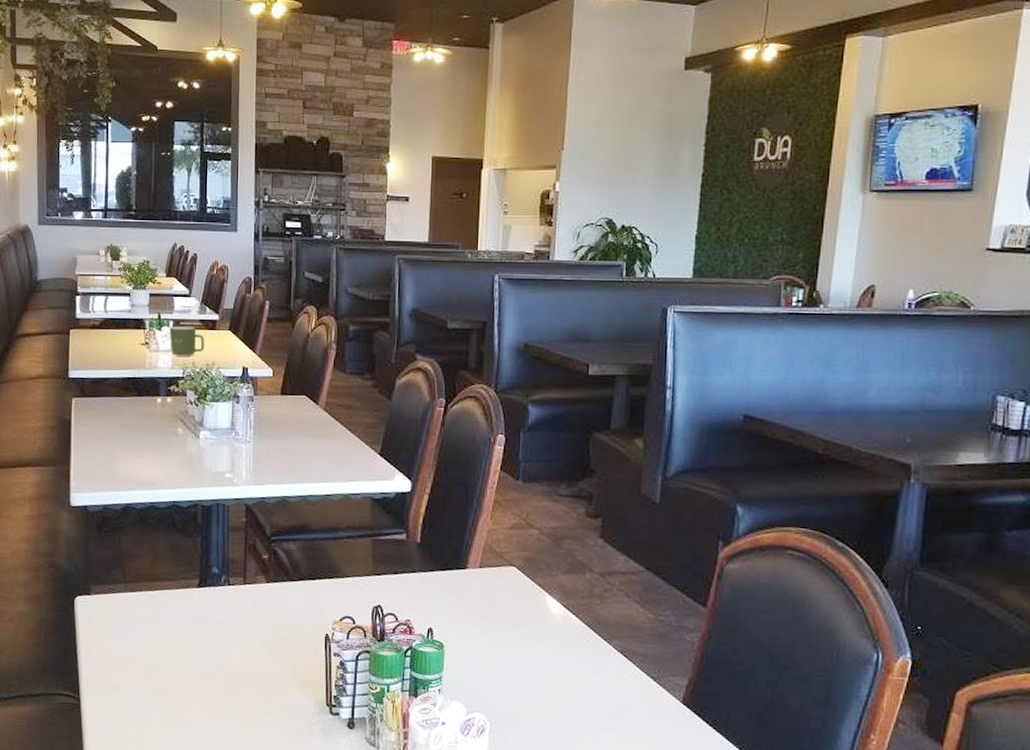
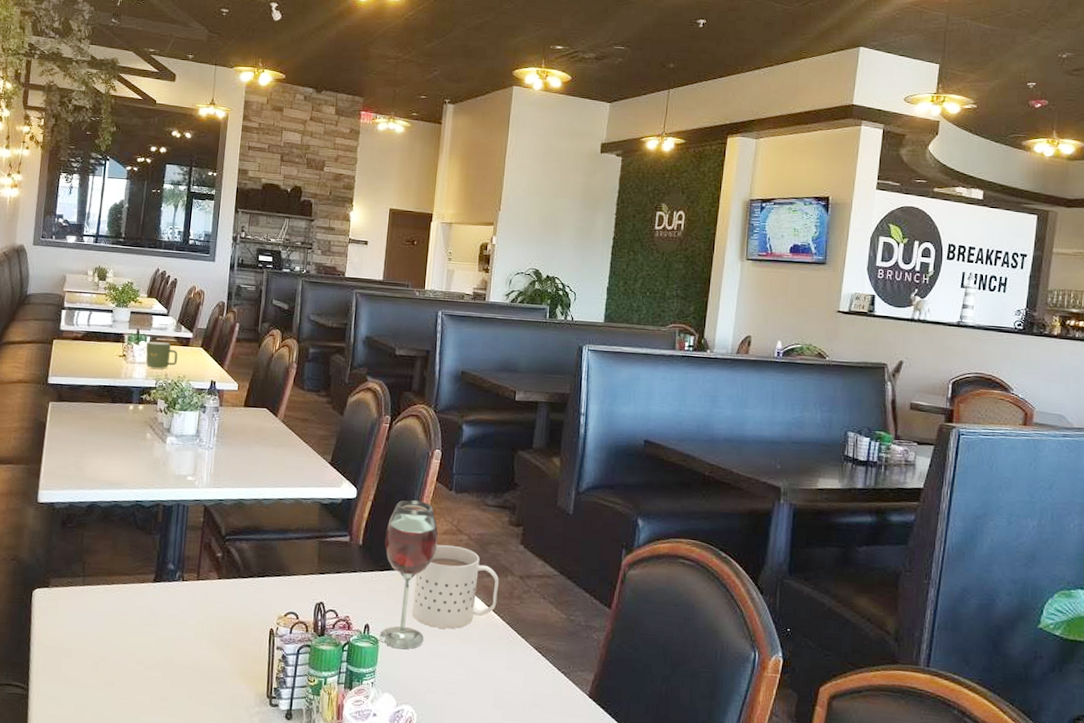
wineglass: none [444,492,505,654] -> present [379,500,438,649]
mug: none [480,540,577,632] -> present [412,544,500,629]

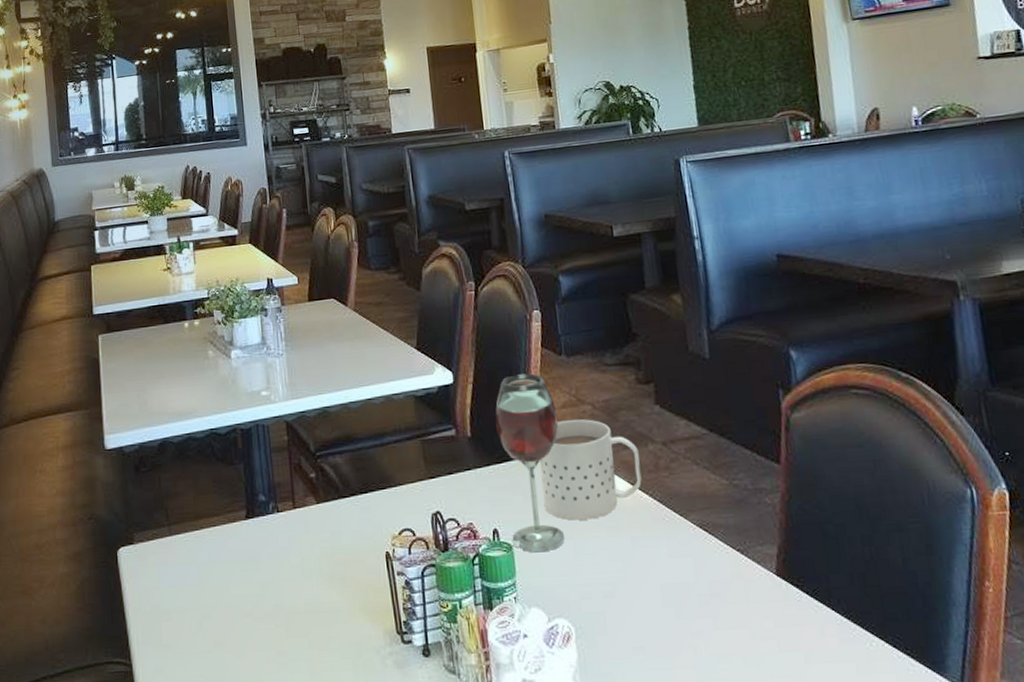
mug: present [145,341,178,369] -> none [189,245,226,277]

